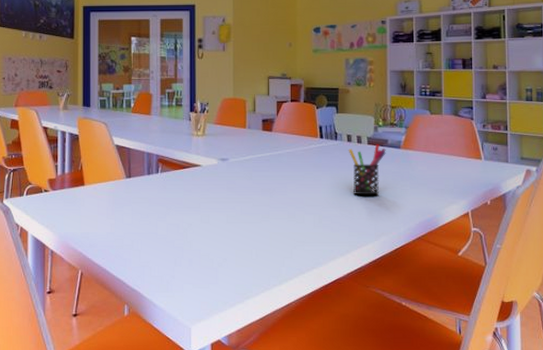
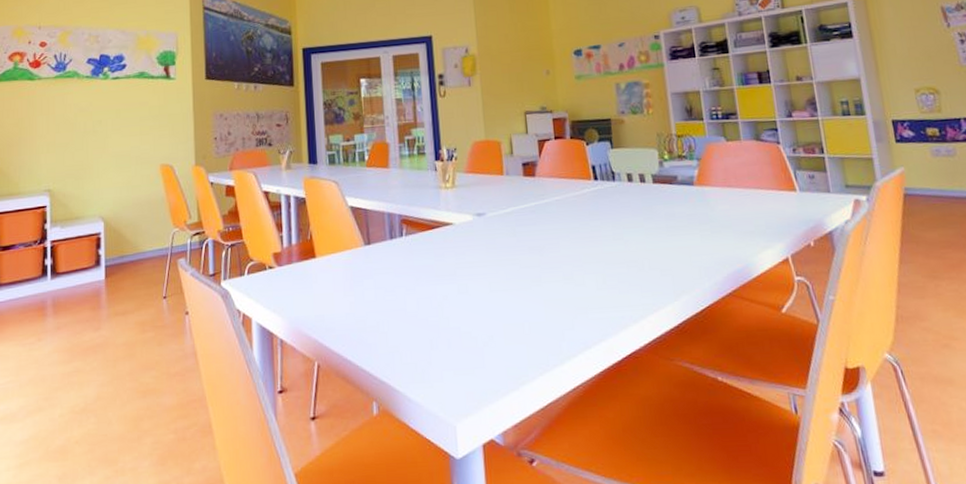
pen holder: present [348,143,386,195] -> none [629,181,677,246]

